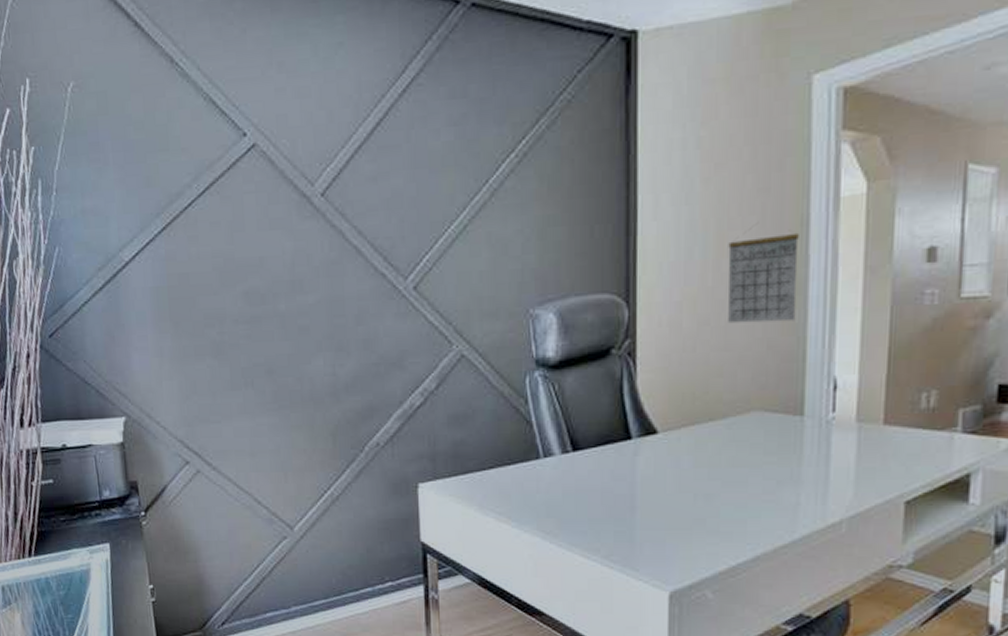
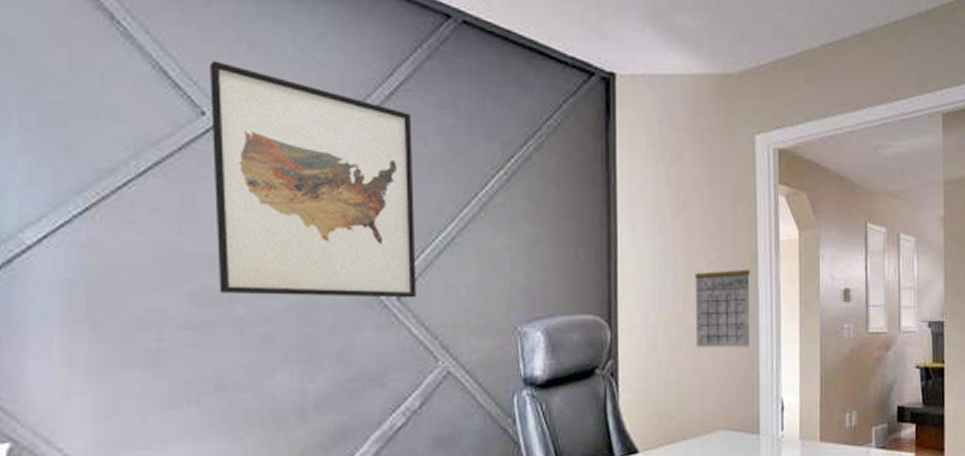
wall art: none [248,85,431,292] -> present [210,60,417,298]

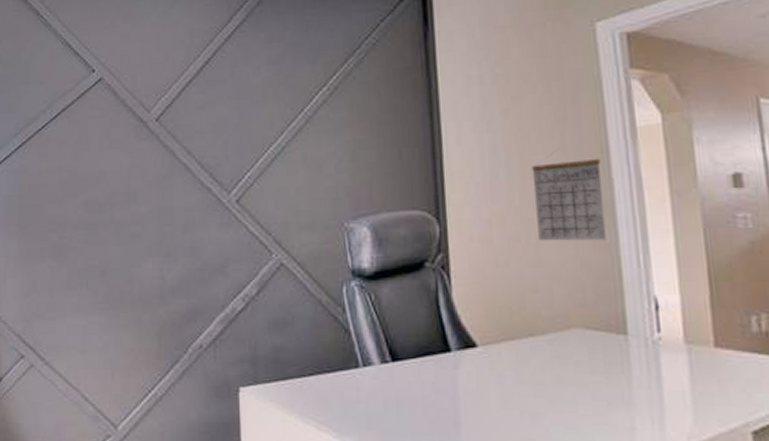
wall art: present [210,60,417,298] -> none [98,32,252,203]

